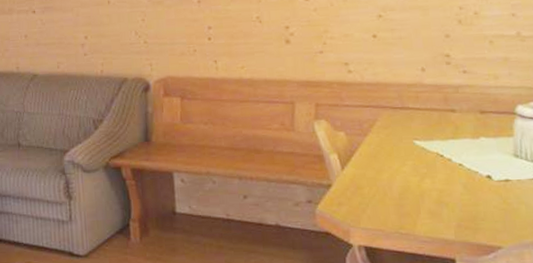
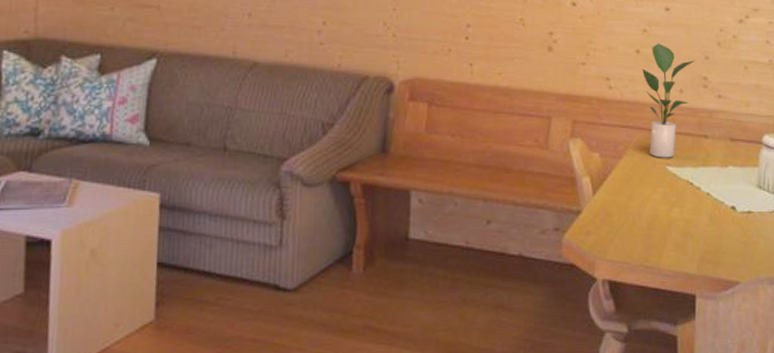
potted plant: none [381,26,435,134] -> present [642,43,695,158]

